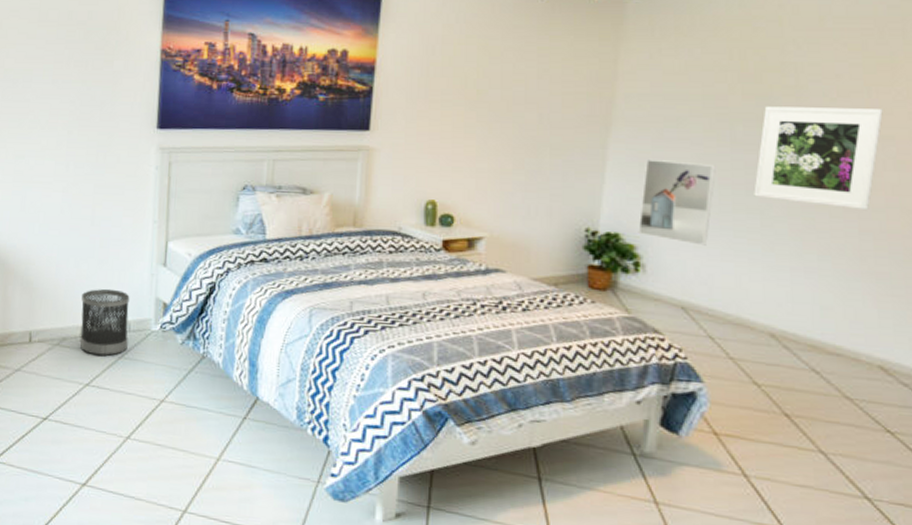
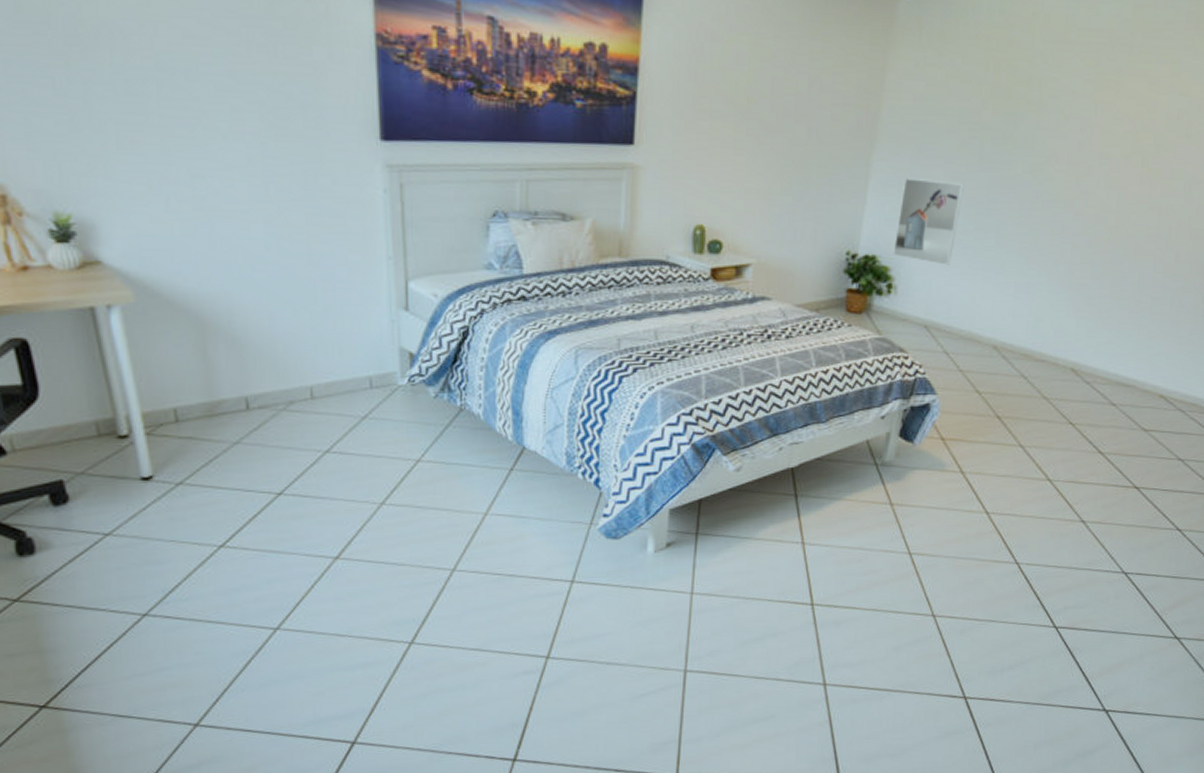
wastebasket: present [79,288,130,356] -> none [307,340,371,419]
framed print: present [754,106,883,211] -> none [993,123,1104,227]

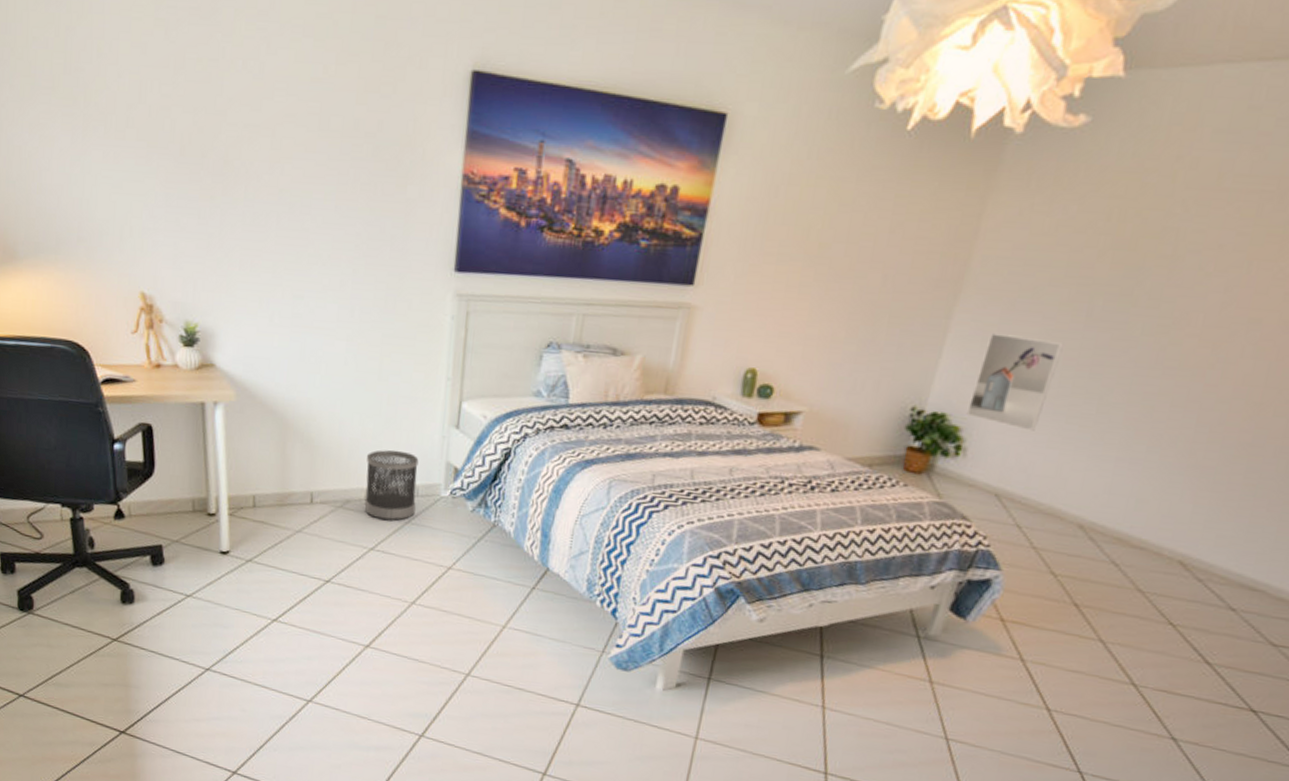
wastebasket: none [307,340,371,419] -> present [364,449,419,521]

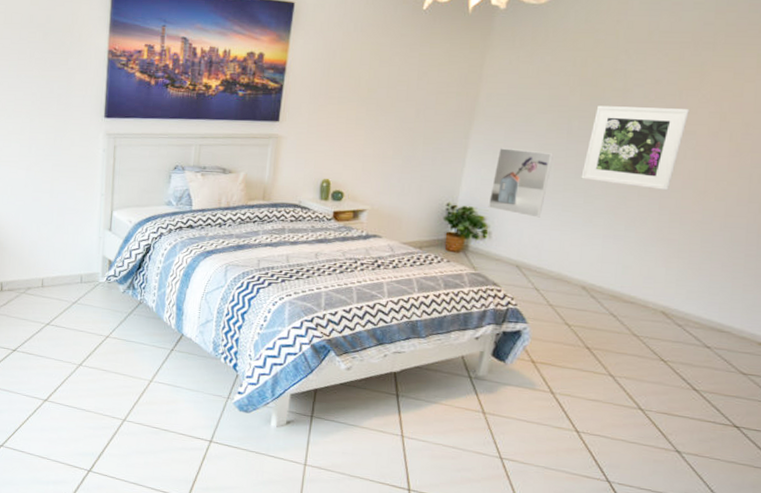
wastebasket: present [364,449,419,521] -> none [41,248,82,302]
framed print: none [1096,278,1259,401] -> present [581,105,690,191]

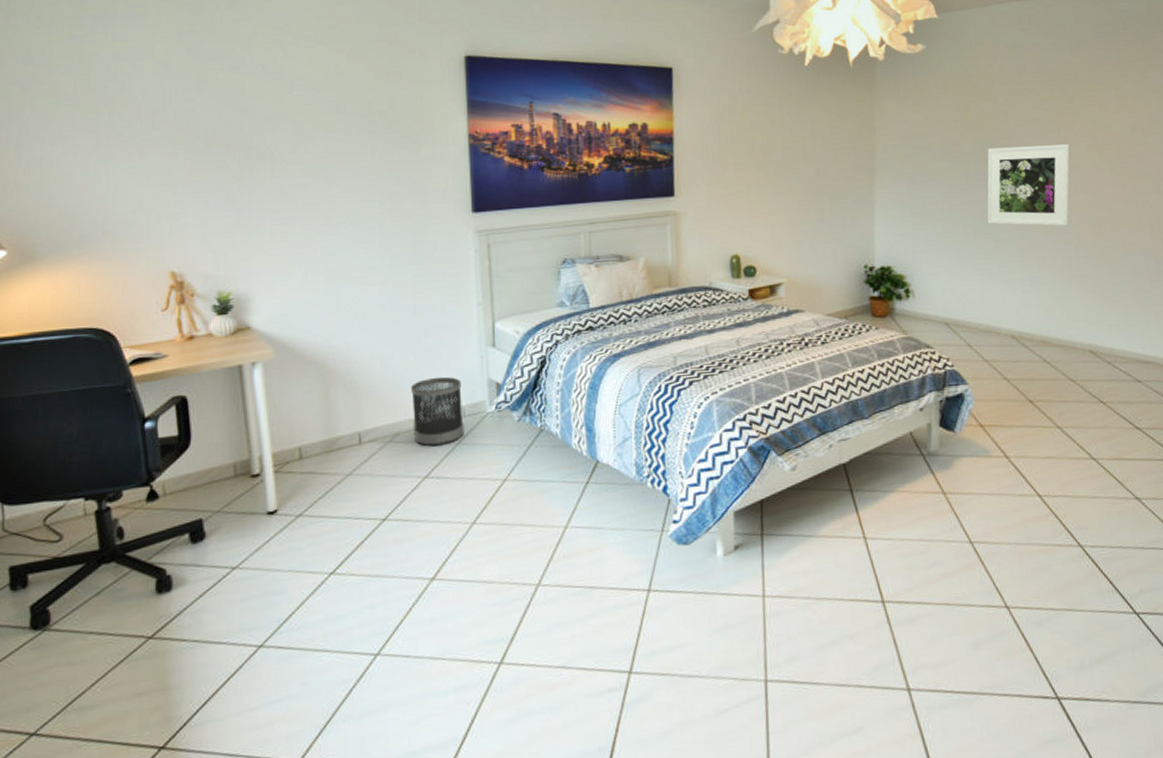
wastebasket: none [41,248,82,302] -> present [411,376,464,446]
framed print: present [488,148,554,218] -> none [904,200,958,269]

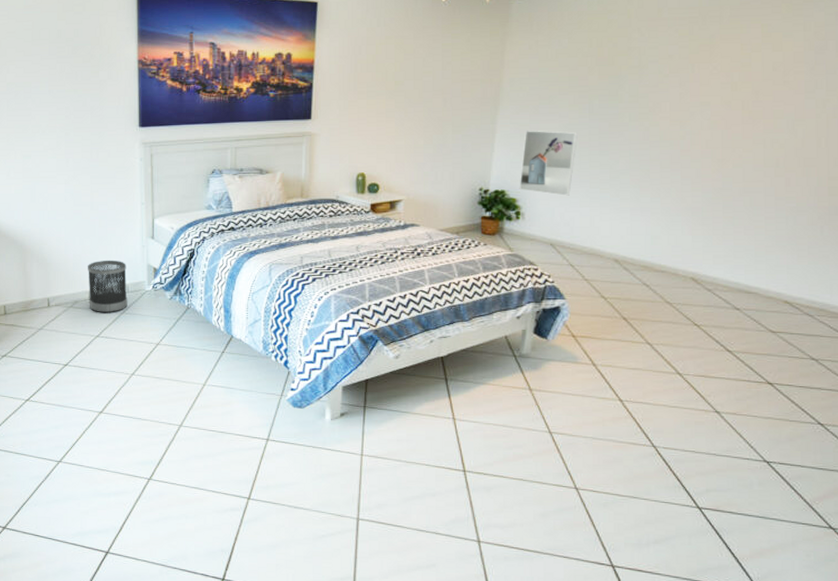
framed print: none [904,200,958,269] -> present [519,131,578,196]
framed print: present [987,144,1070,227] -> none [605,81,702,161]

